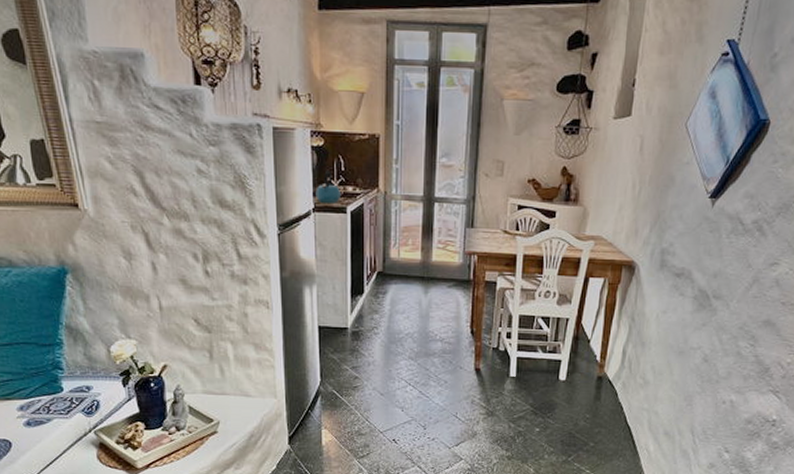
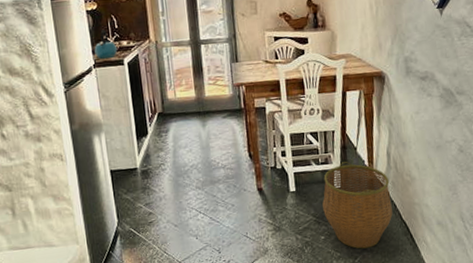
basket: none [542,354,620,448] -> present [322,162,393,249]

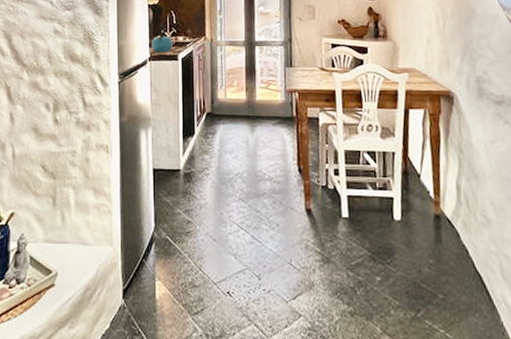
basket: present [322,162,393,249] -> none [379,190,464,300]

